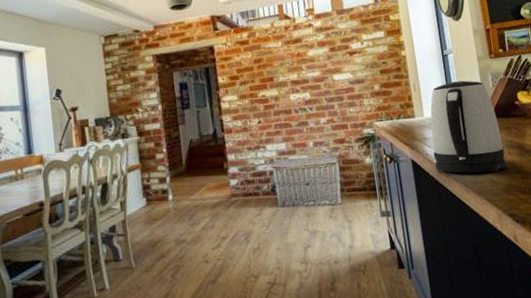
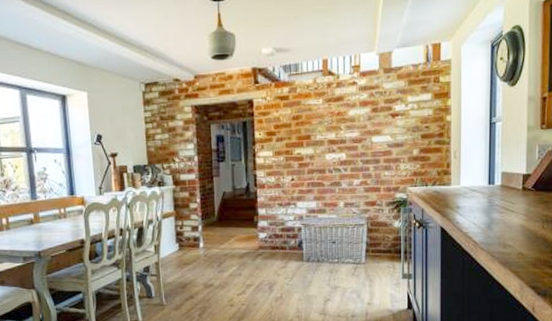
kettle: present [430,80,507,173] -> none [464,150,538,245]

